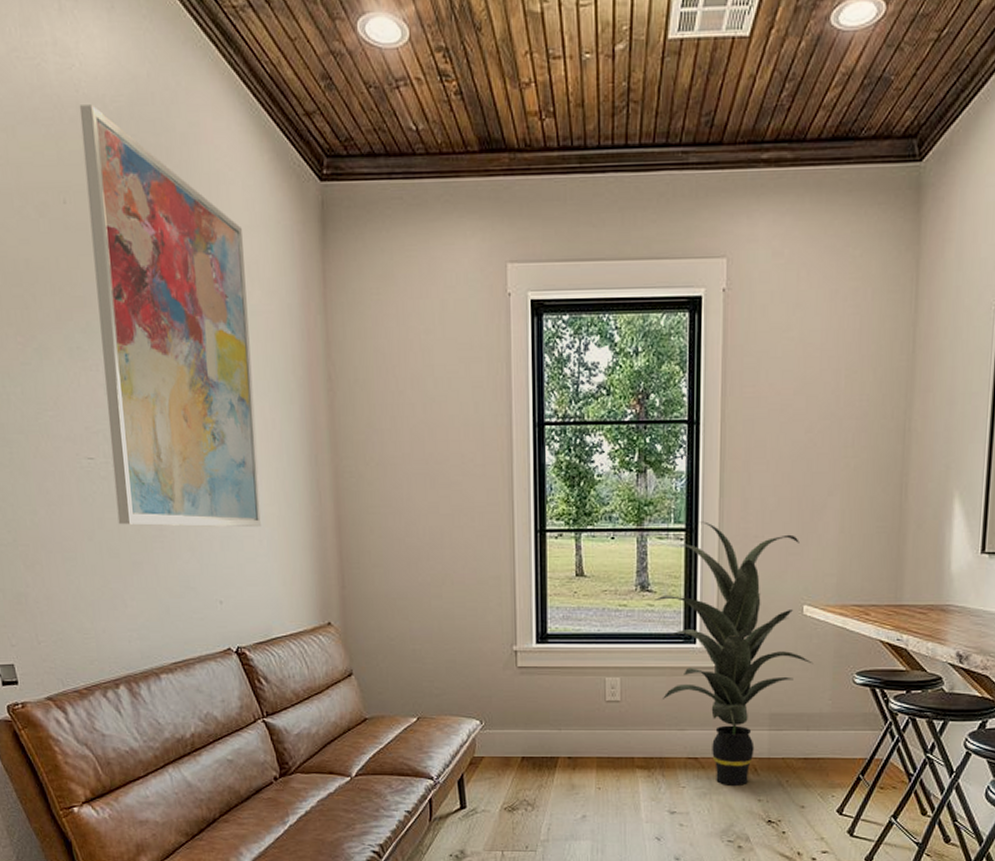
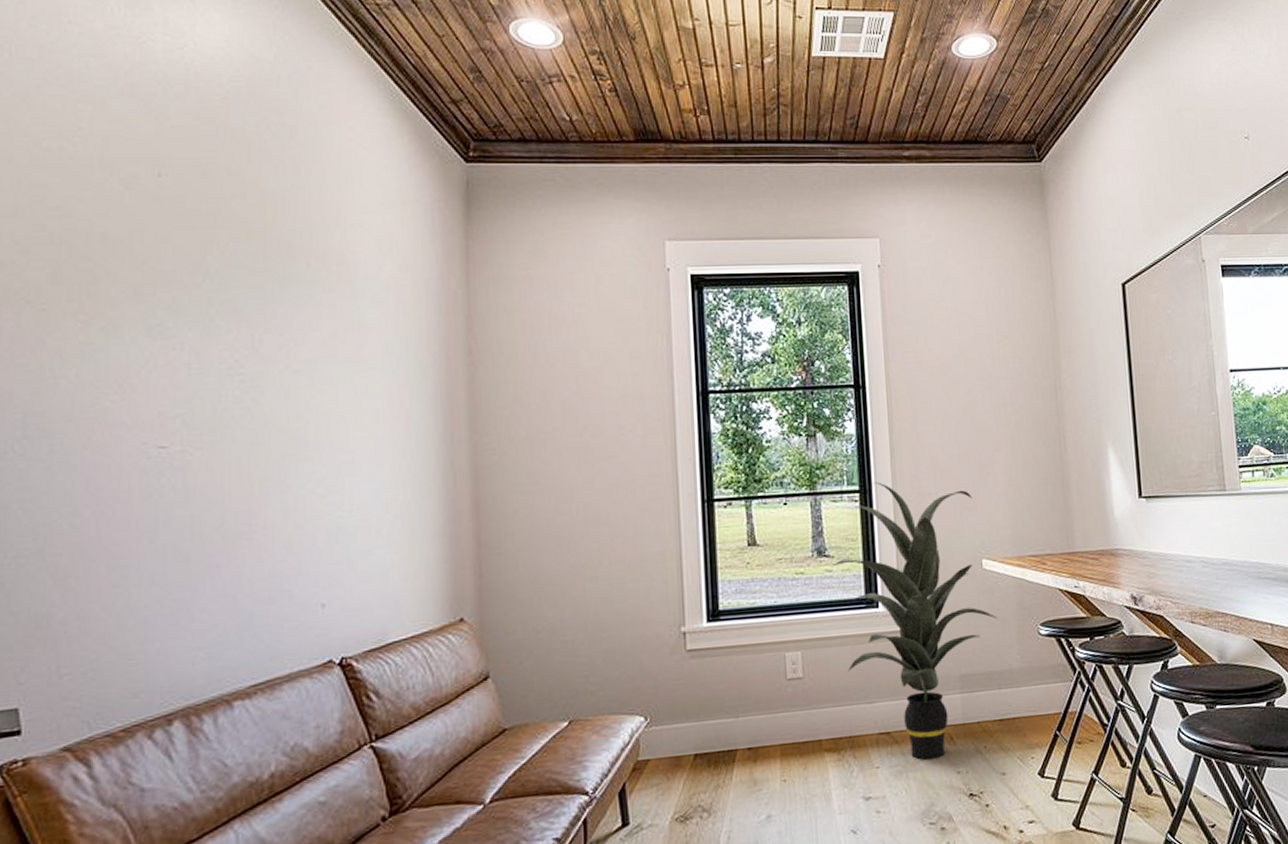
wall art: present [79,105,262,528] -> none [189,83,382,522]

